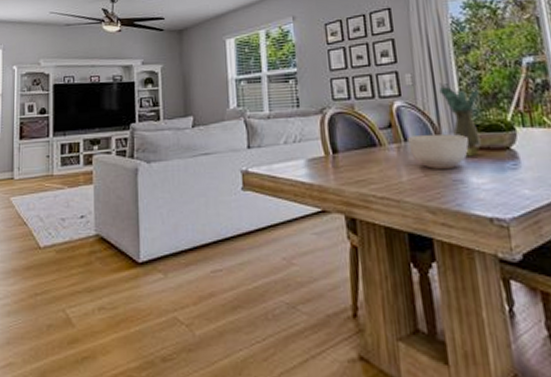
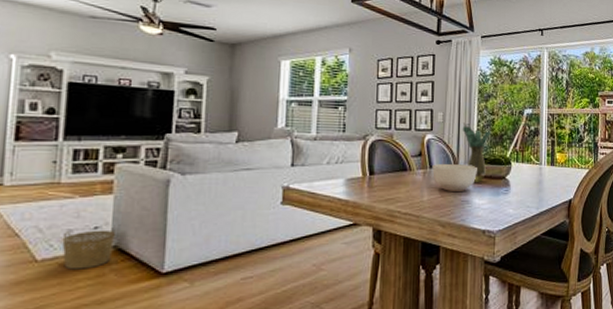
basket: none [57,218,97,257] -> present [62,230,115,270]

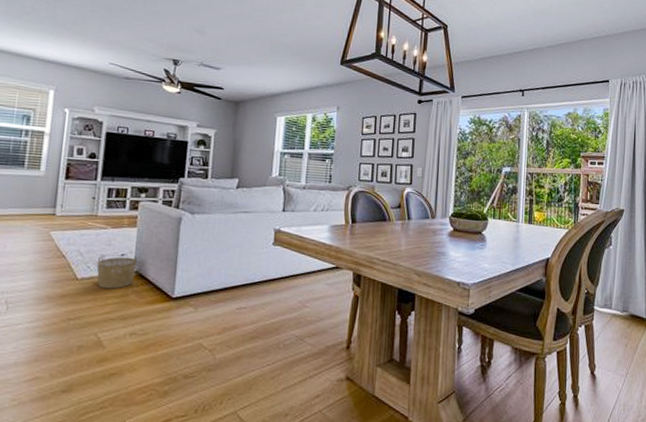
bowl: present [432,163,477,193] -> none [410,216,454,244]
vase: present [462,122,492,182] -> none [440,178,469,236]

